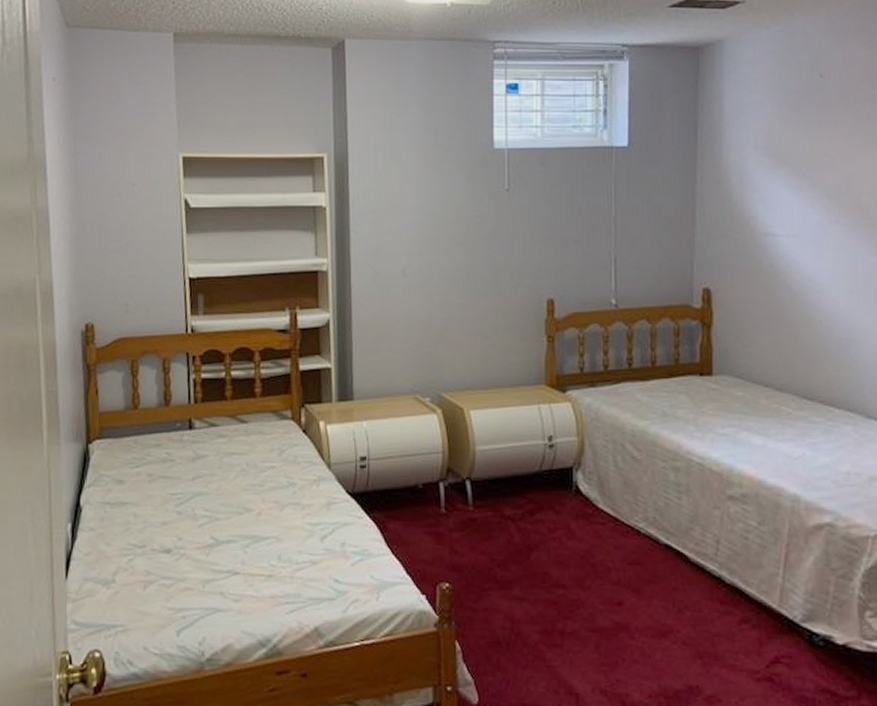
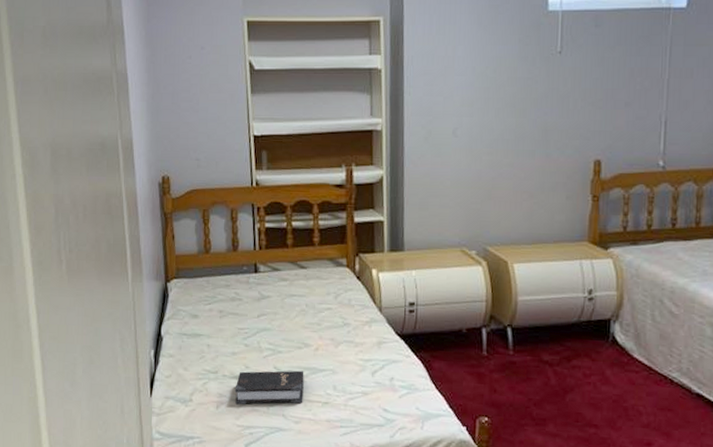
hardback book: none [165,540,245,584] -> present [234,370,304,405]

